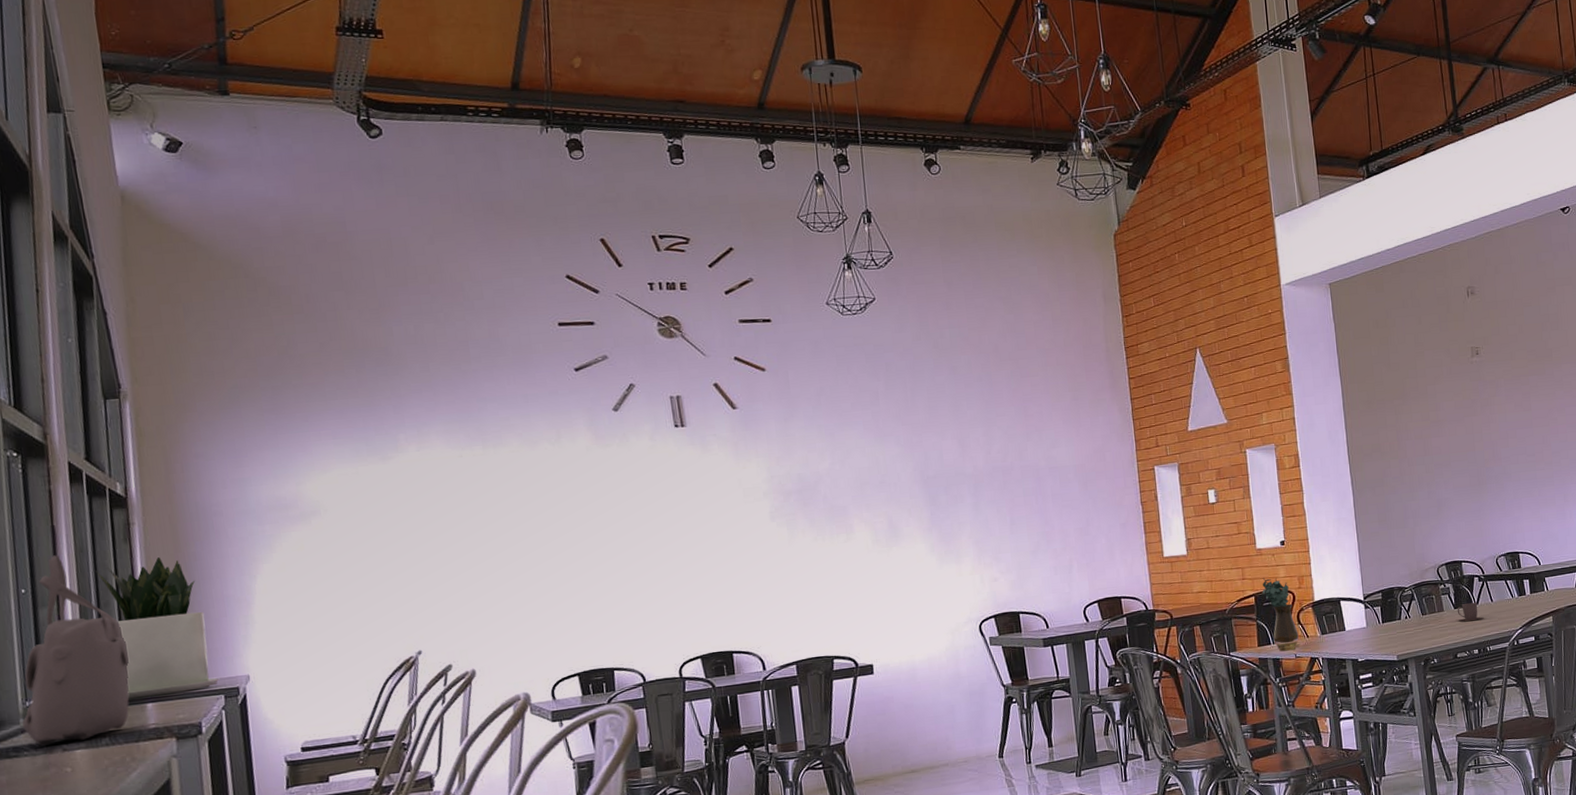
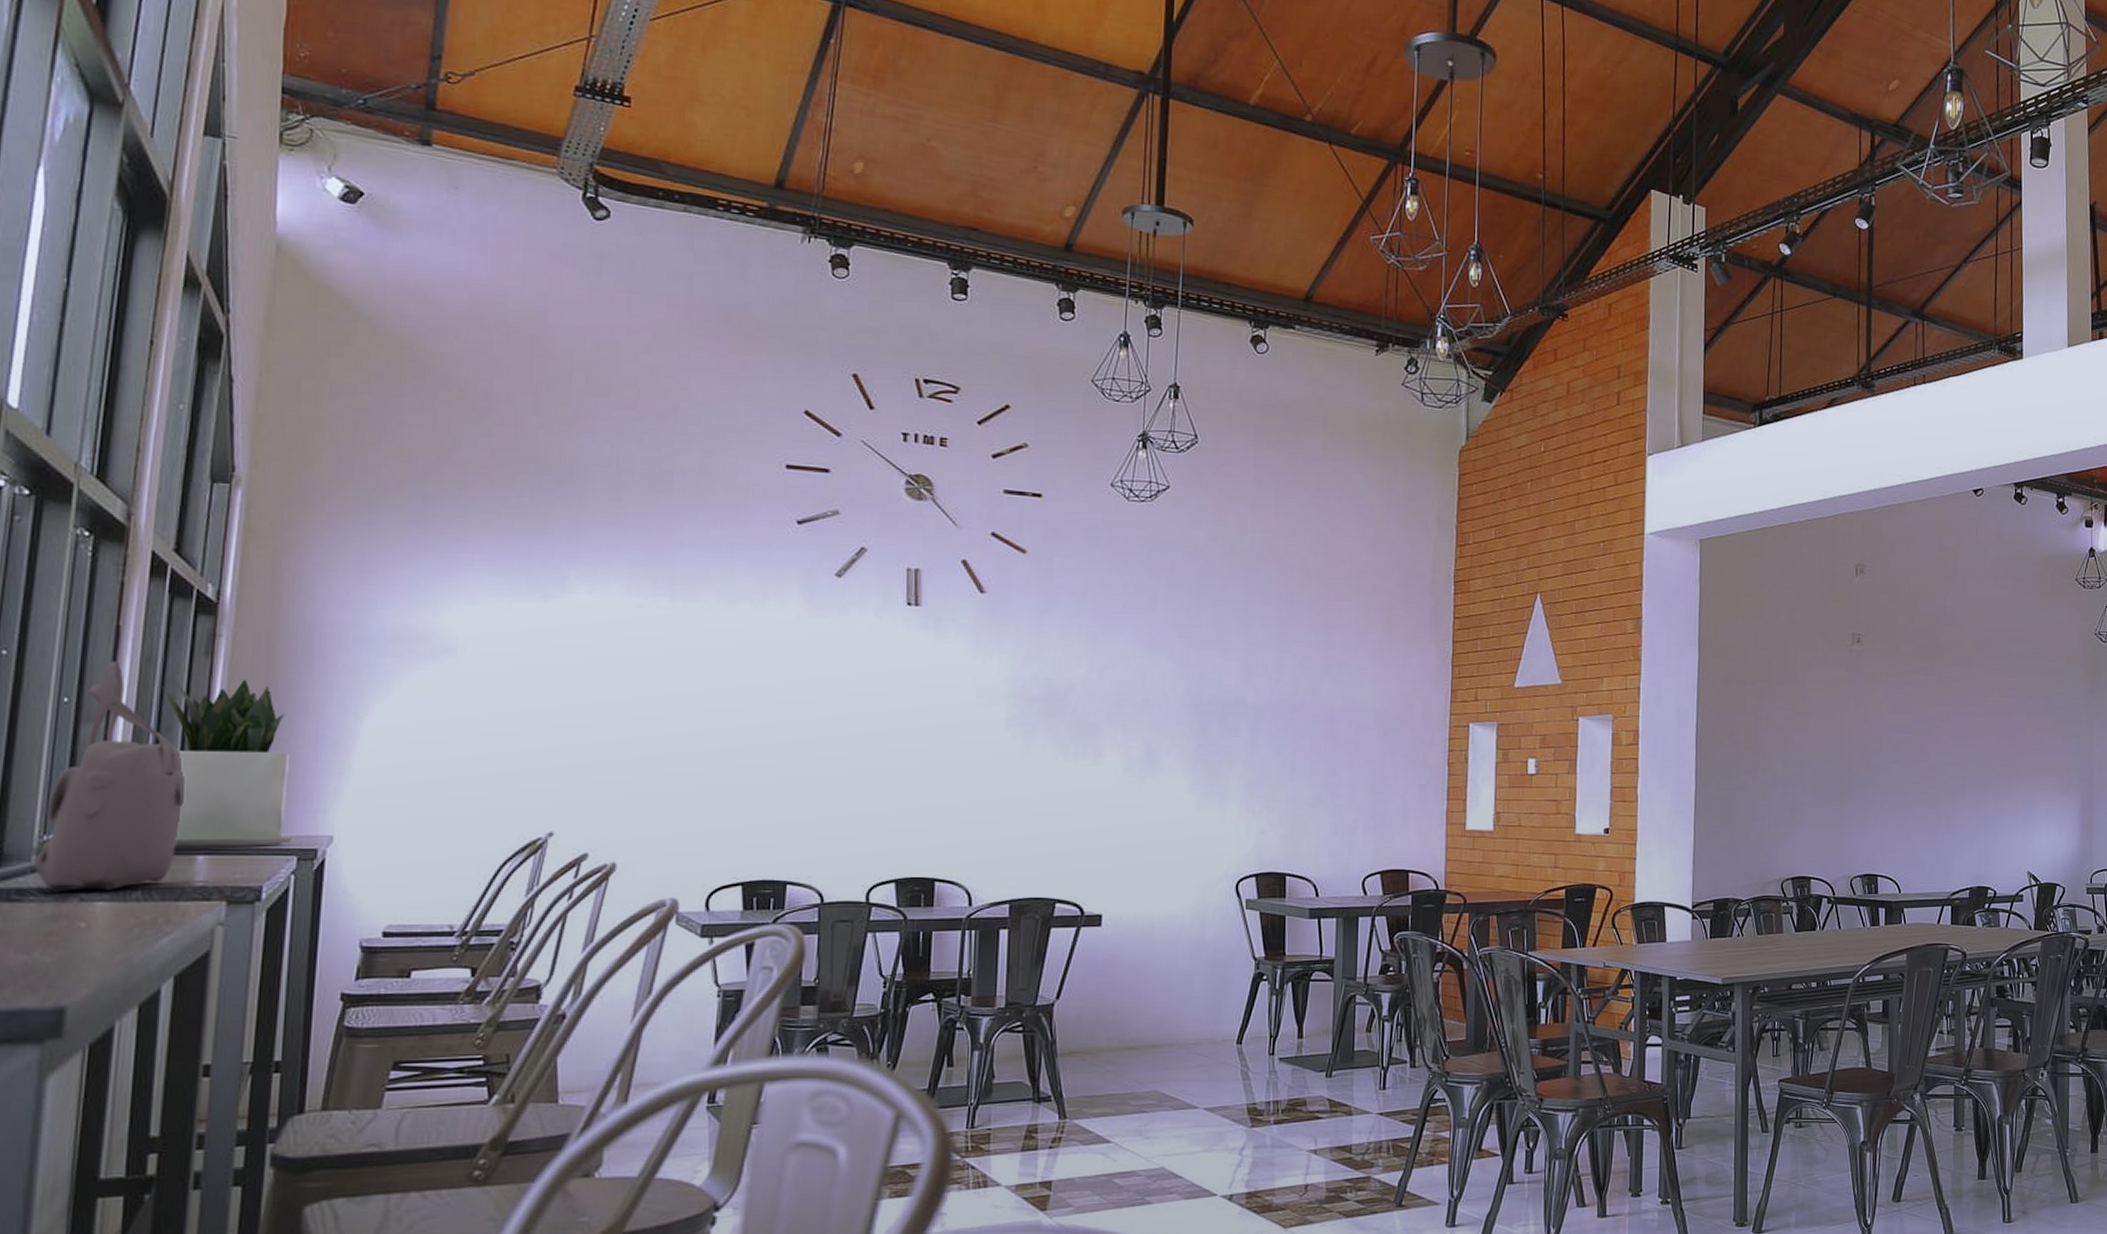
vase: present [1262,578,1299,652] -> none [1575,869,1611,958]
cup: present [1457,602,1484,622] -> none [1798,926,1828,949]

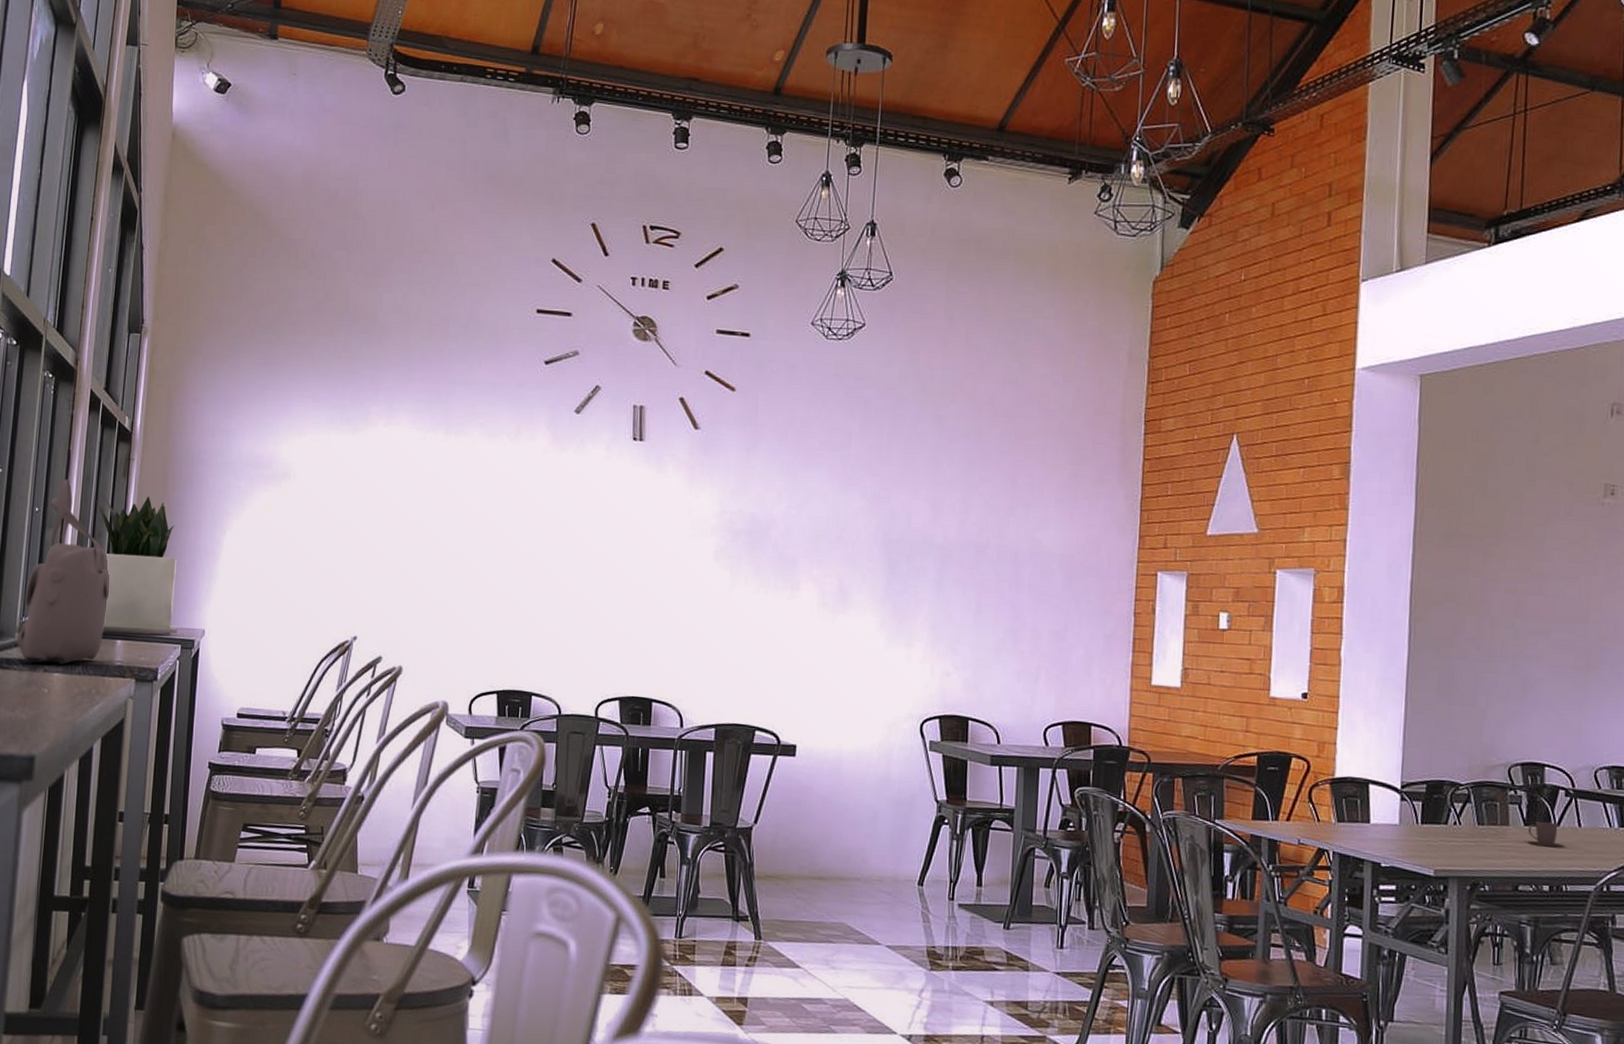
cup: none [1798,926,1828,949] -> present [1527,820,1565,847]

